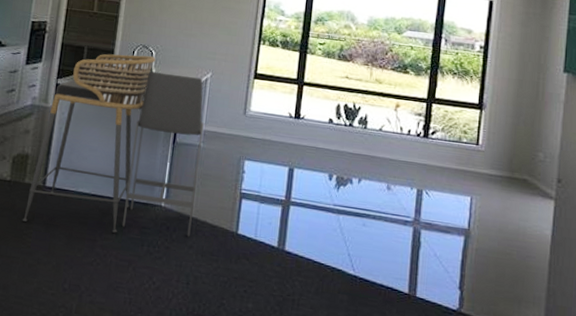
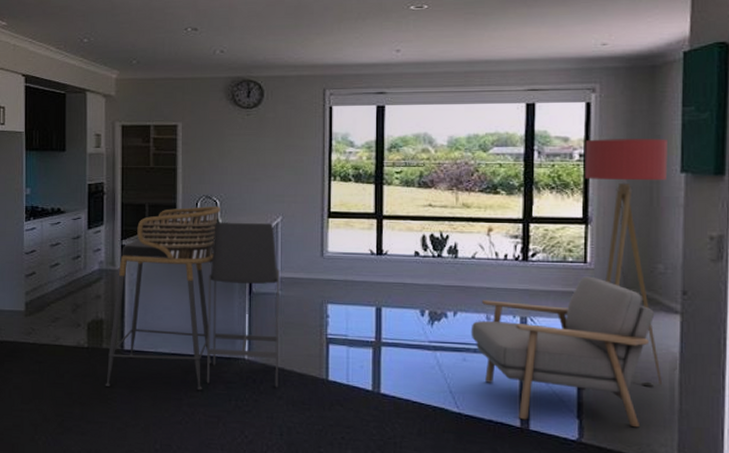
armchair: none [372,157,533,303] -> present [471,276,655,428]
floor lamp: none [483,34,554,265] -> present [585,139,668,387]

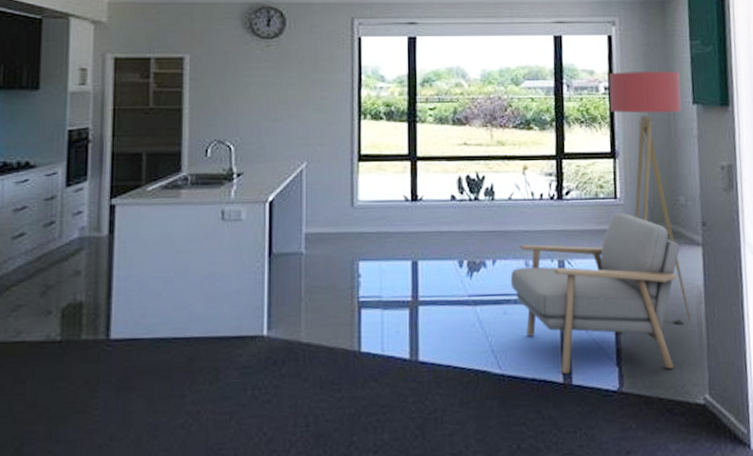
bar stool: present [105,206,221,390] -> none [83,153,235,392]
bar stool: present [207,222,280,388] -> none [217,170,305,372]

